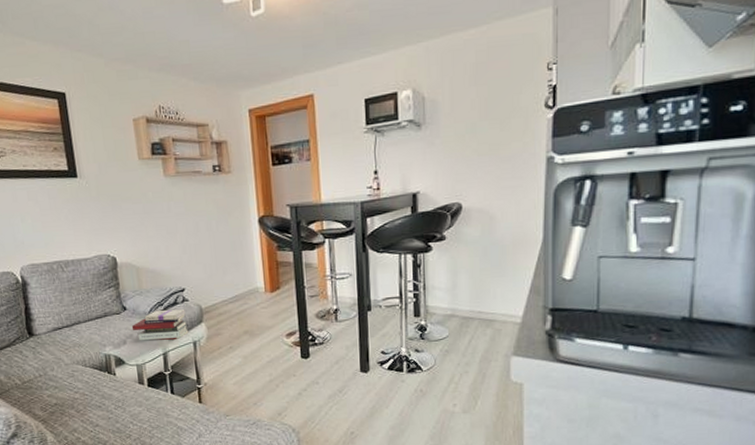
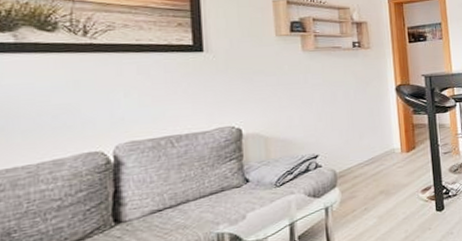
books: present [131,309,189,341] -> none [254,176,321,214]

